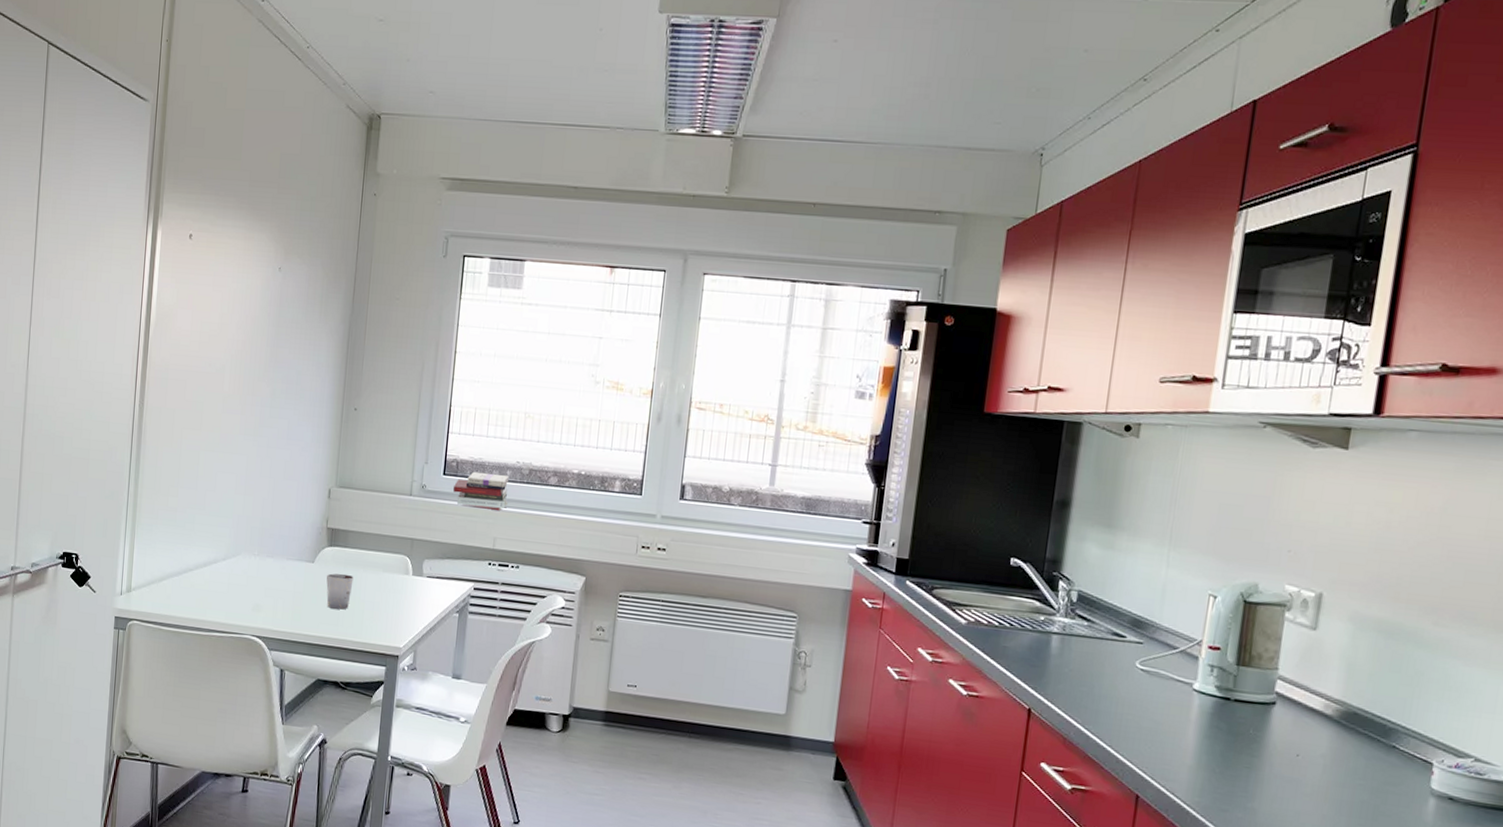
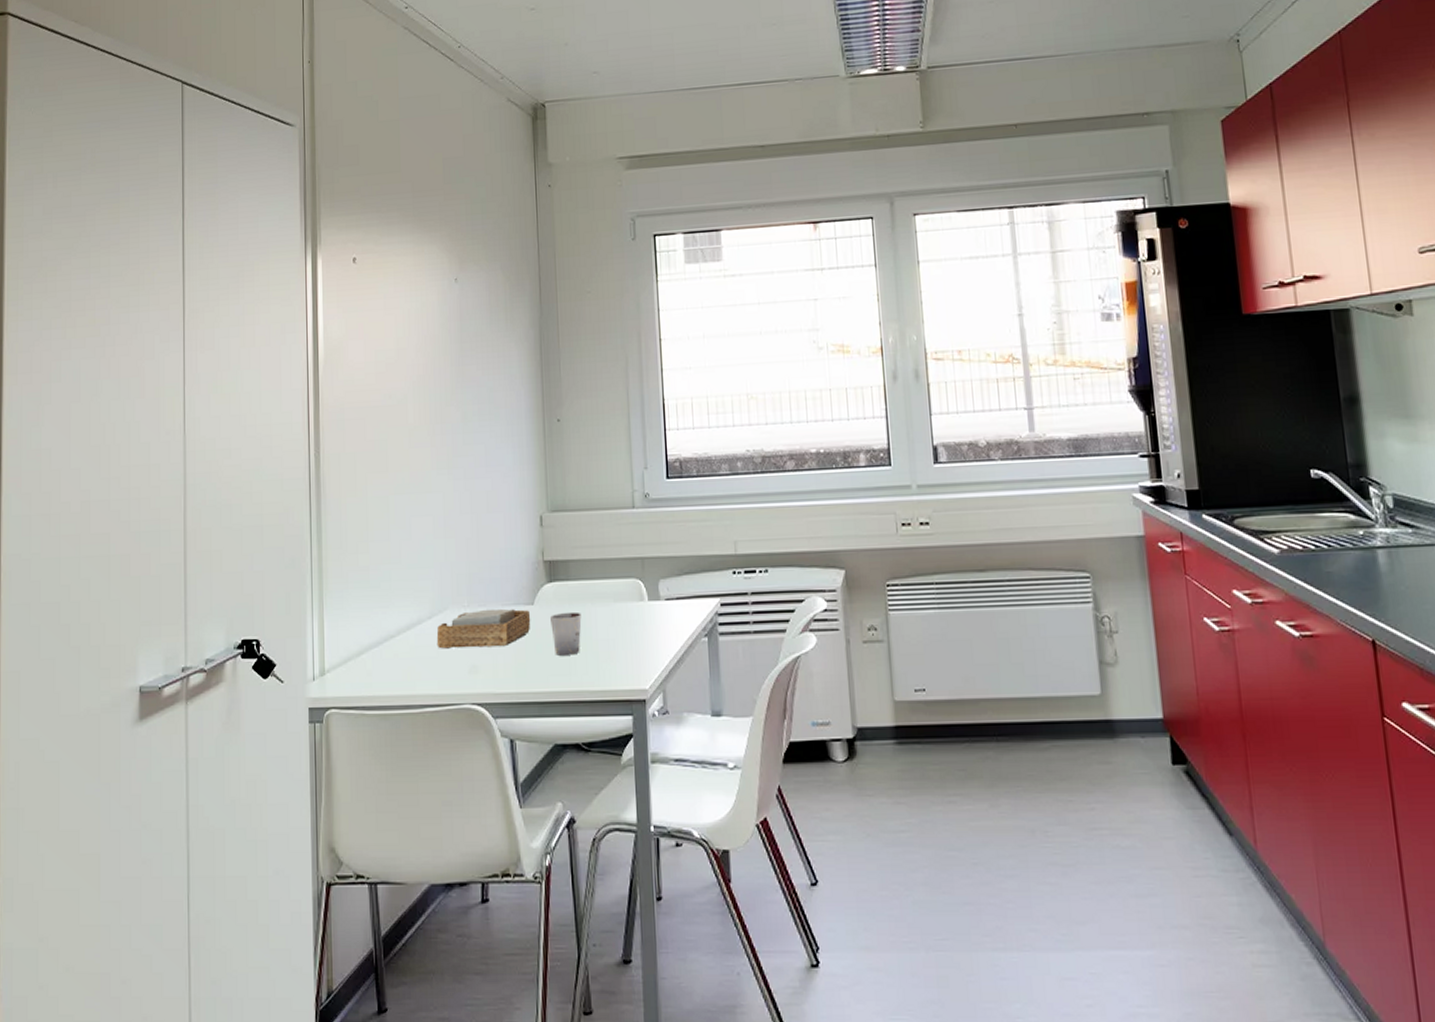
napkin holder: none [227,560,311,594] -> present [436,608,531,649]
books: present [453,471,510,510] -> none [680,467,745,510]

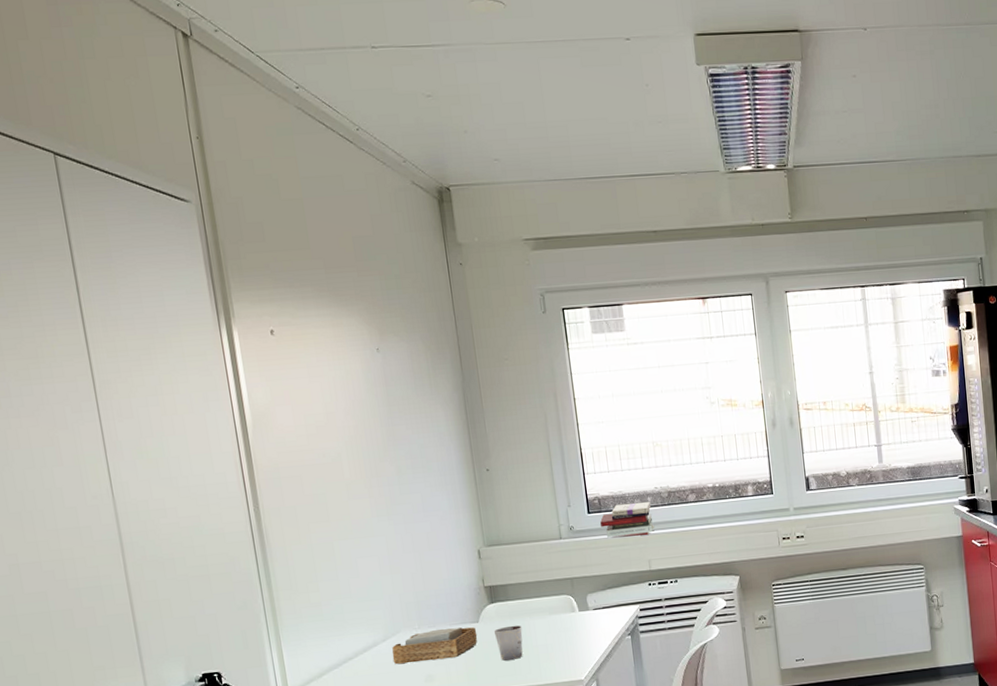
books: none [680,467,745,510] -> present [600,502,655,537]

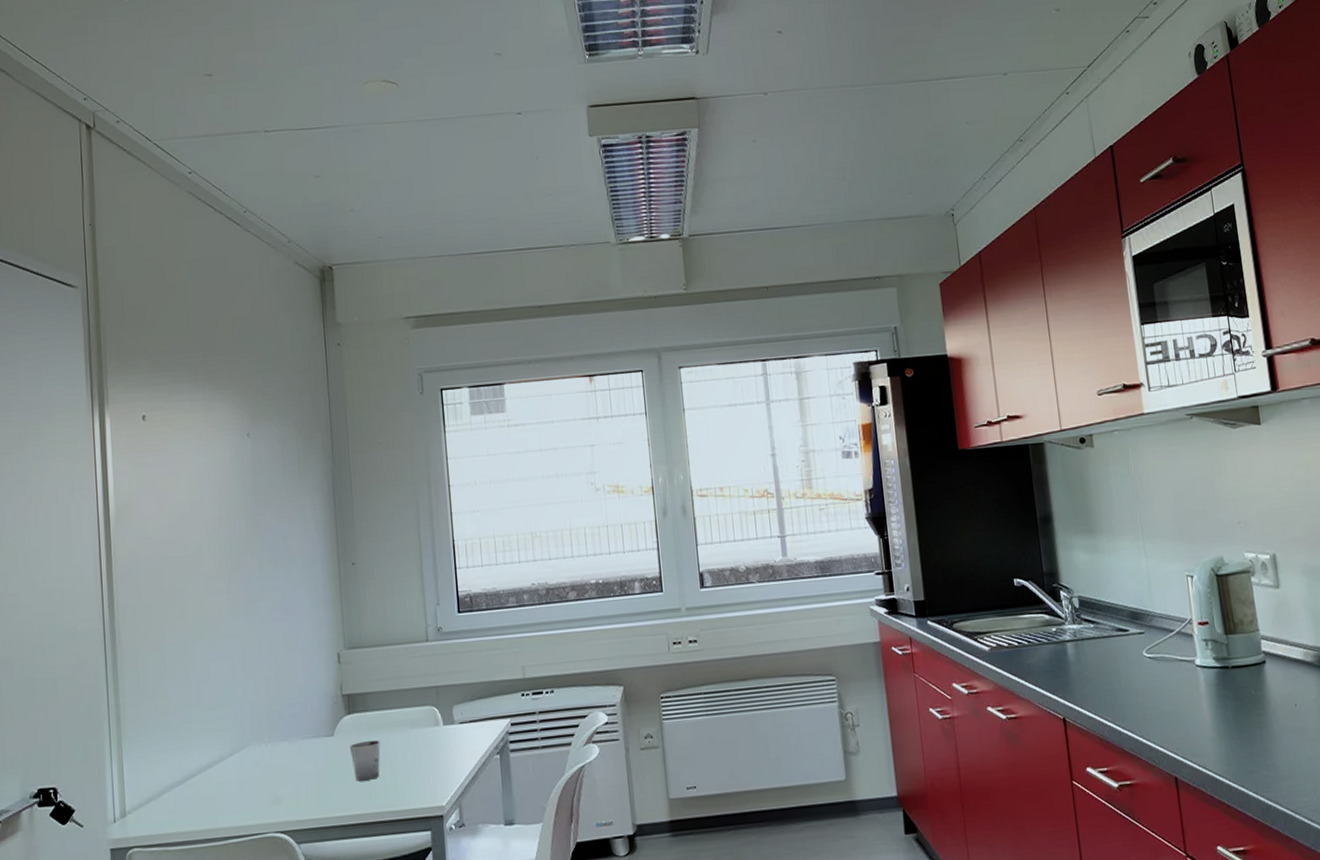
napkin holder: present [392,627,478,665] -> none [238,741,332,784]
books: present [600,502,655,537] -> none [471,600,531,640]

